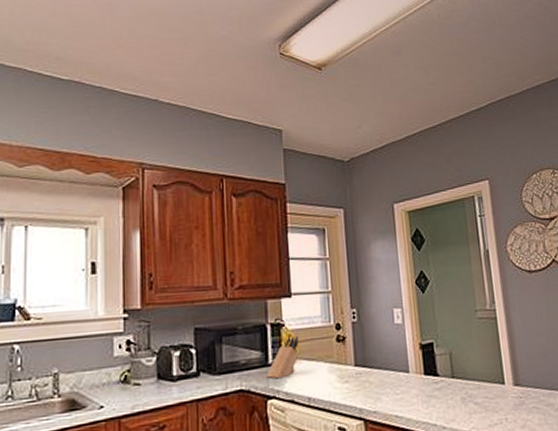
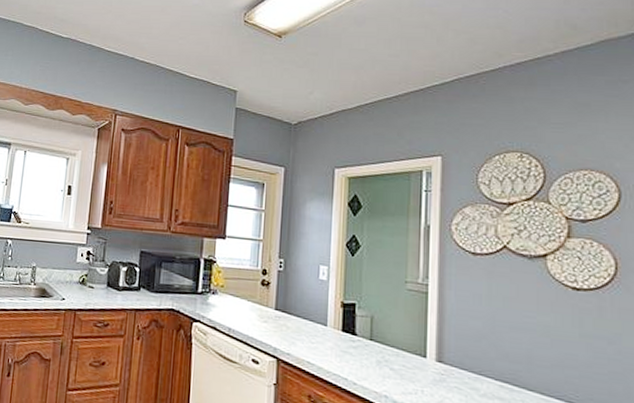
knife block: present [265,336,299,379] -> none [194,272,227,307]

